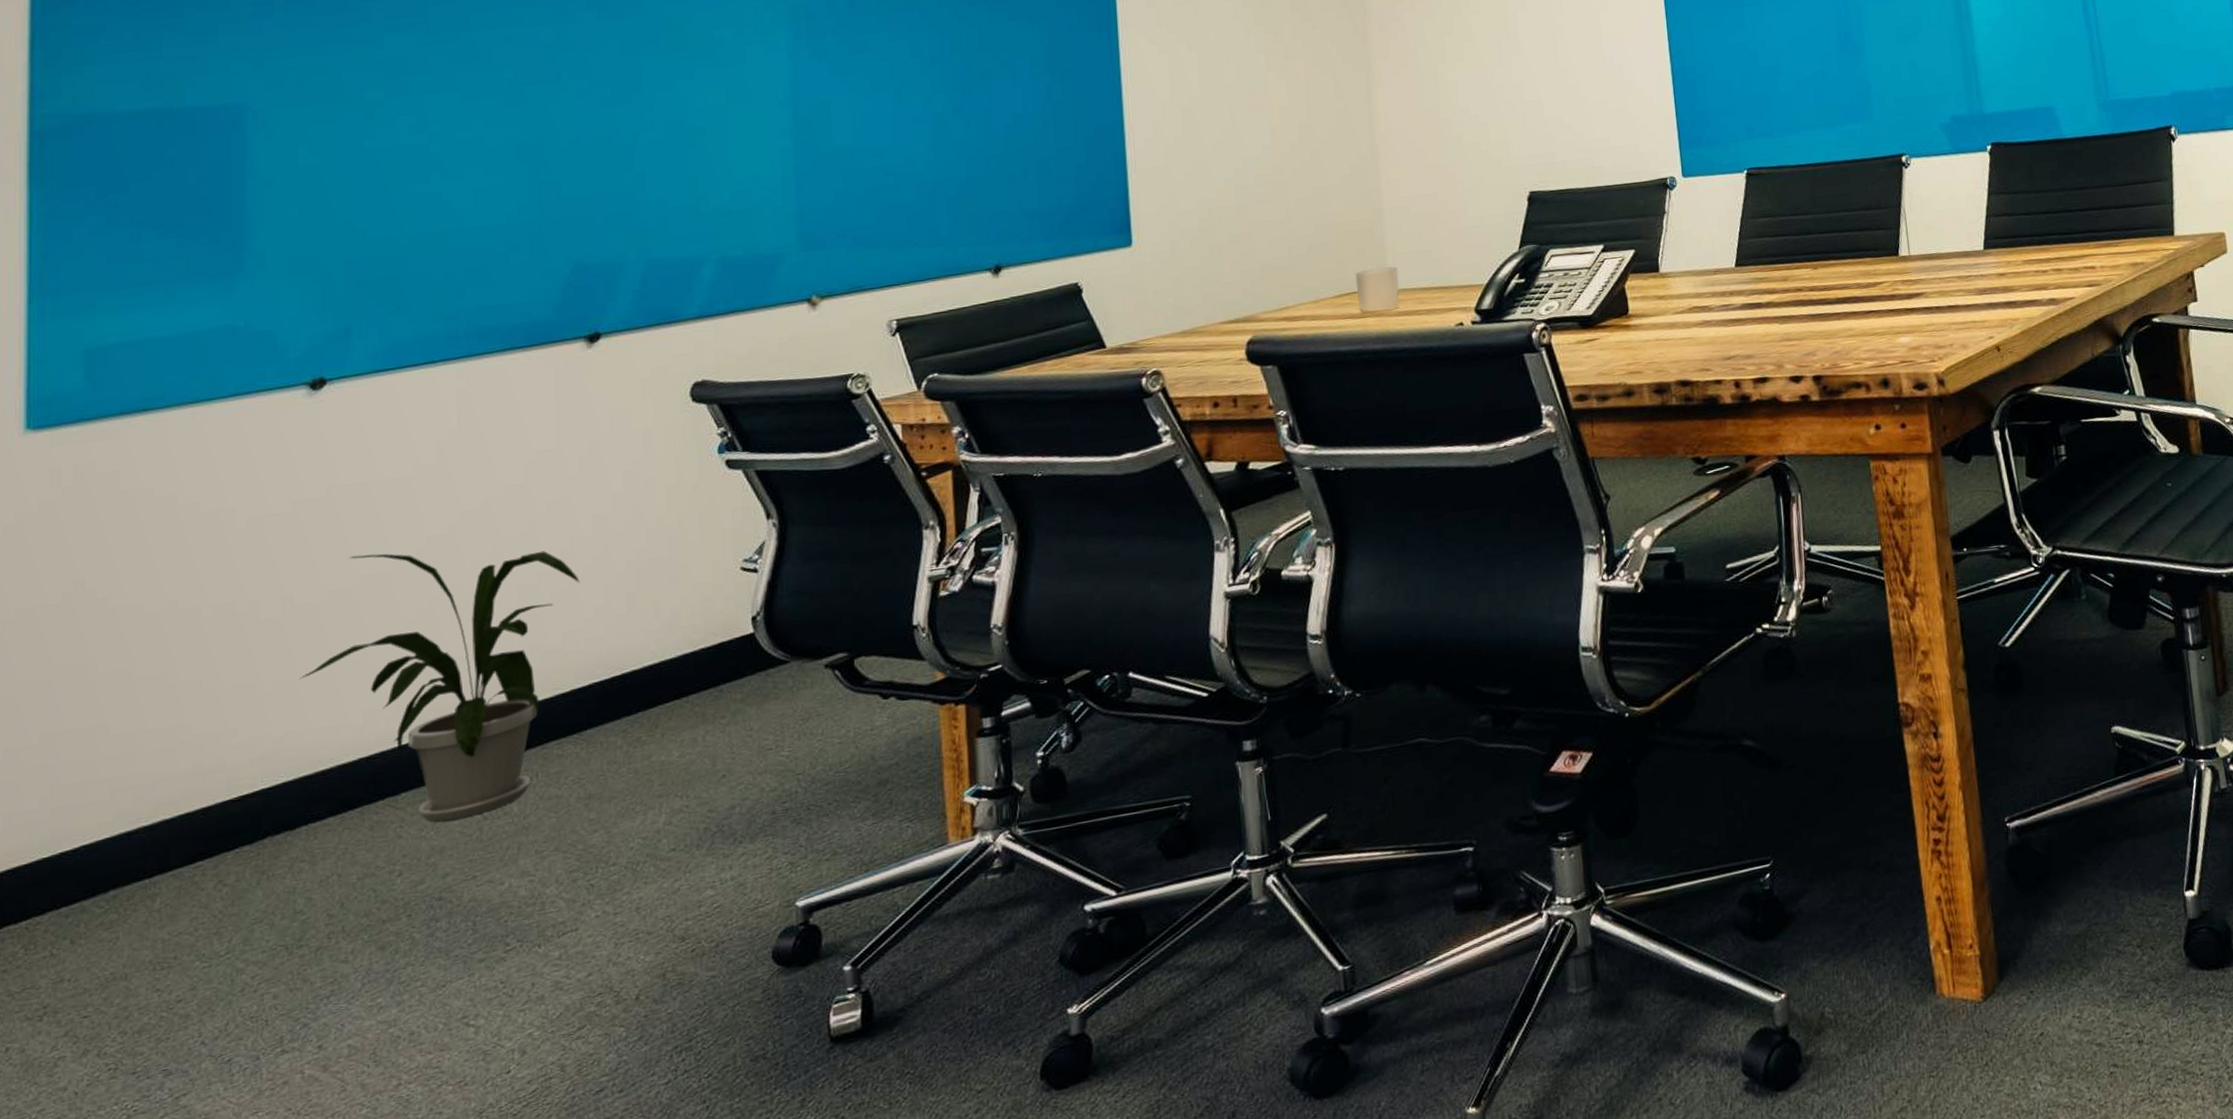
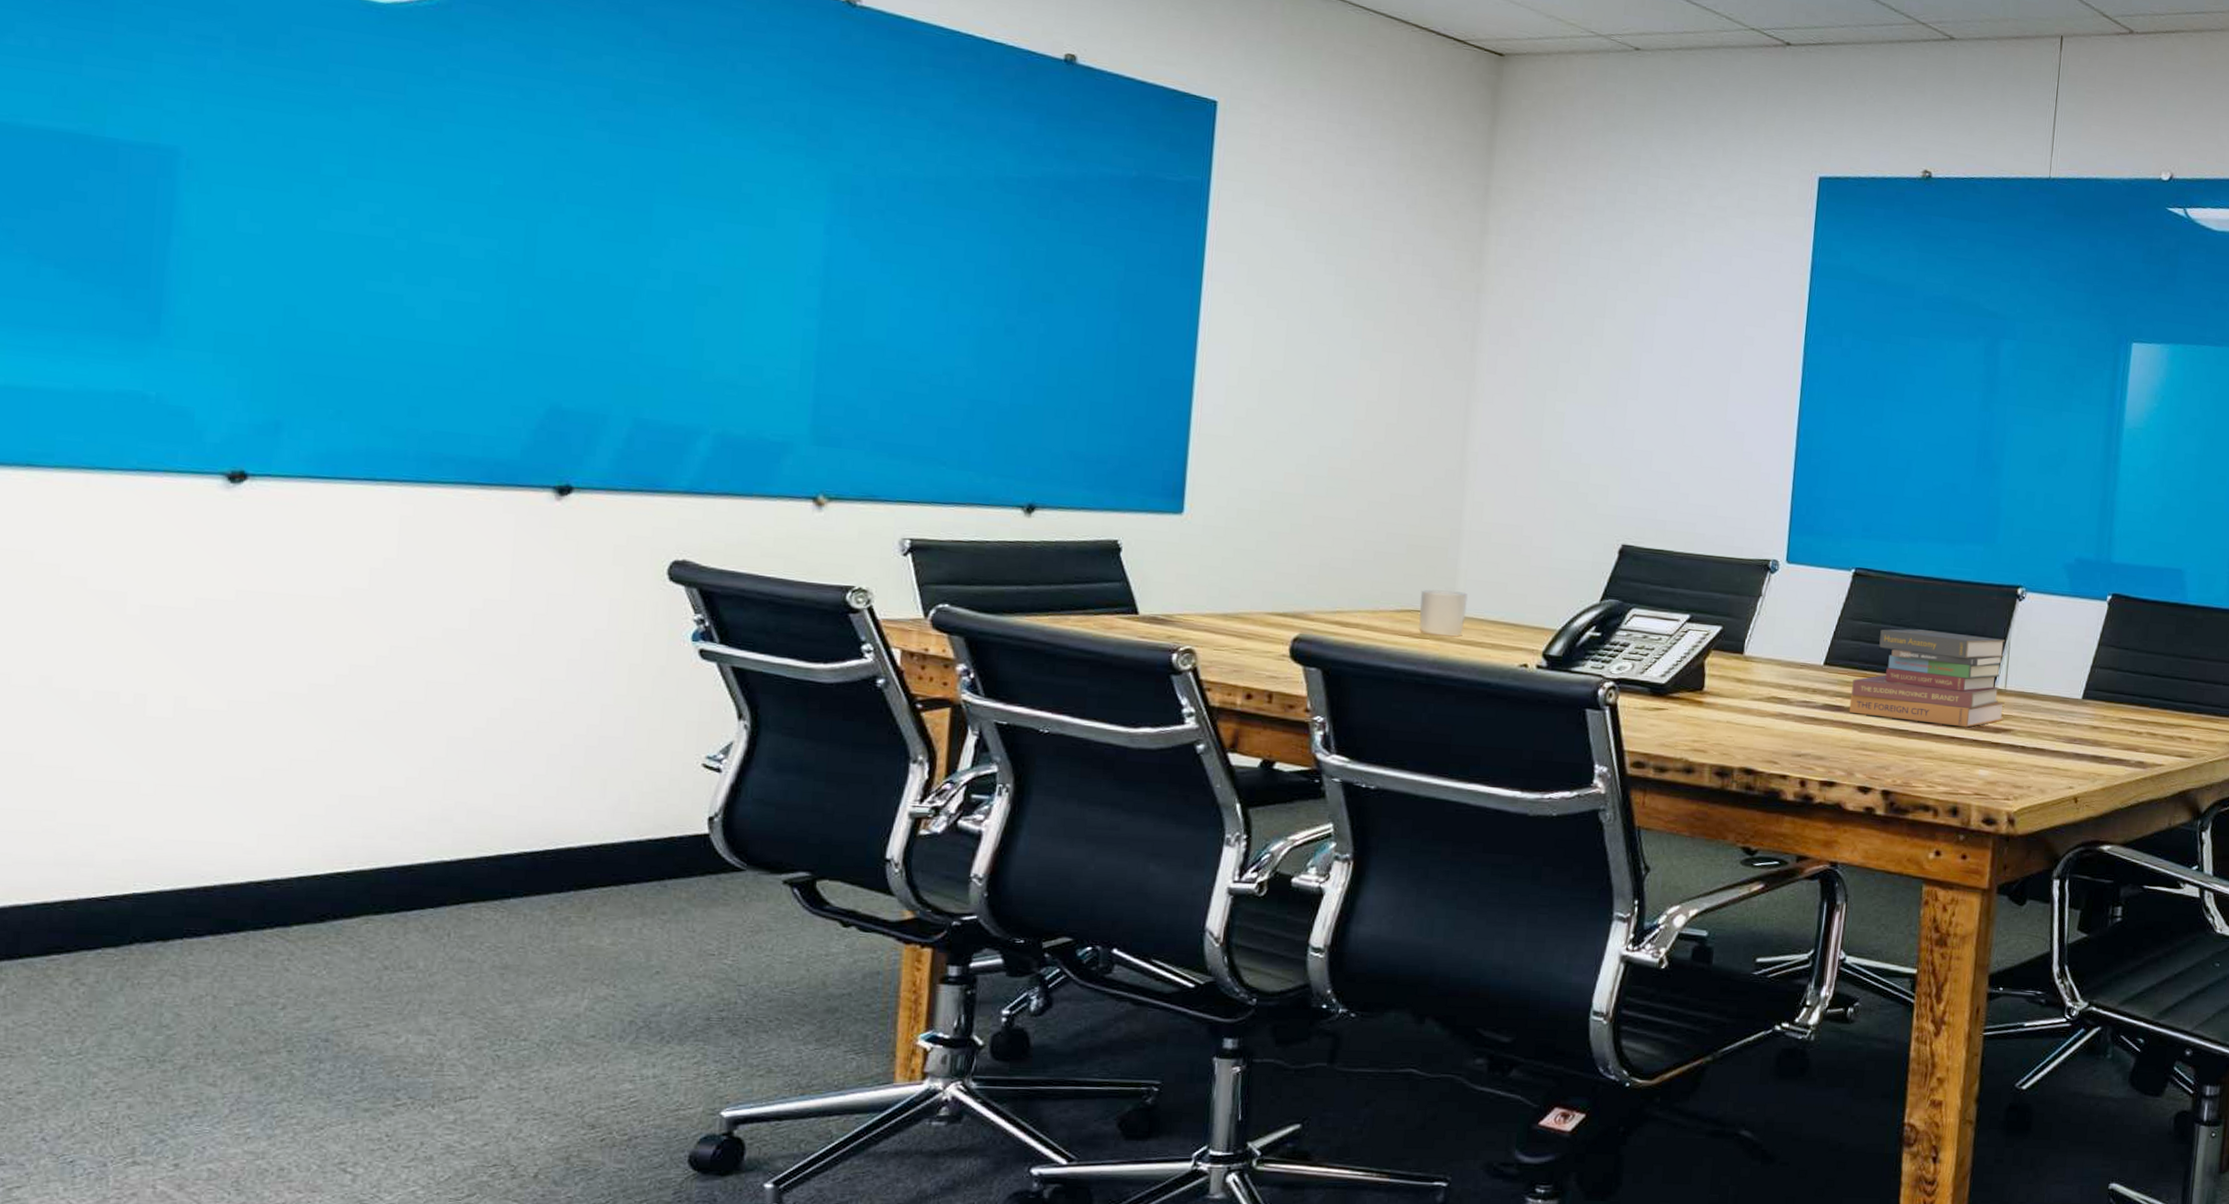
house plant: present [300,550,580,822] -> none [188,669,520,963]
books: none [1765,208,1913,308] -> present [1849,629,2005,728]

